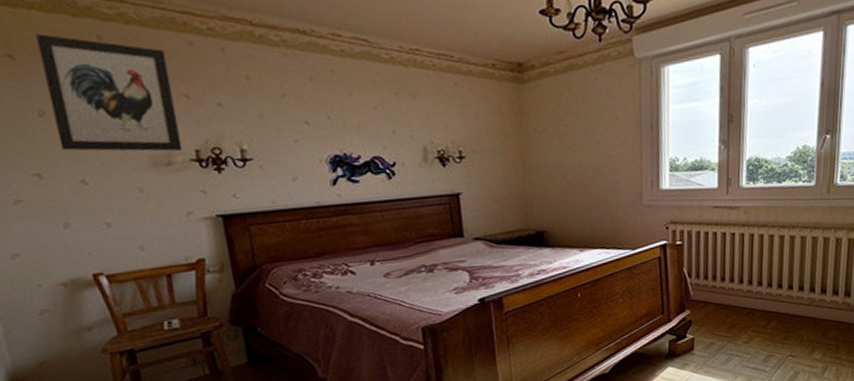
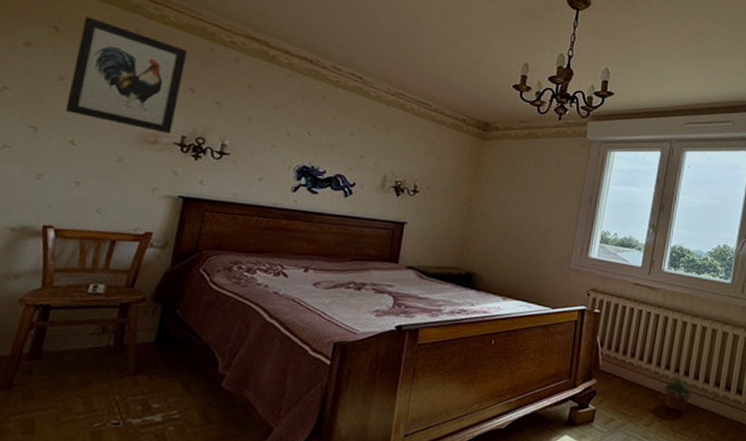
potted plant: none [755,286,794,323] -> present [660,372,698,411]

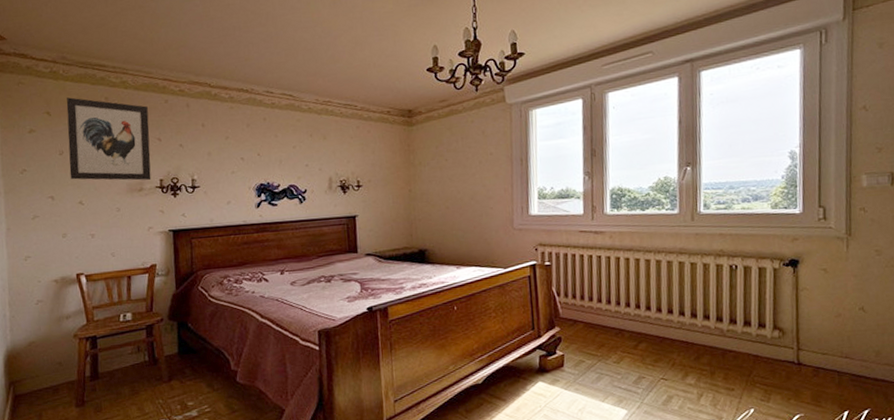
potted plant: present [660,372,698,411] -> none [623,308,663,345]

